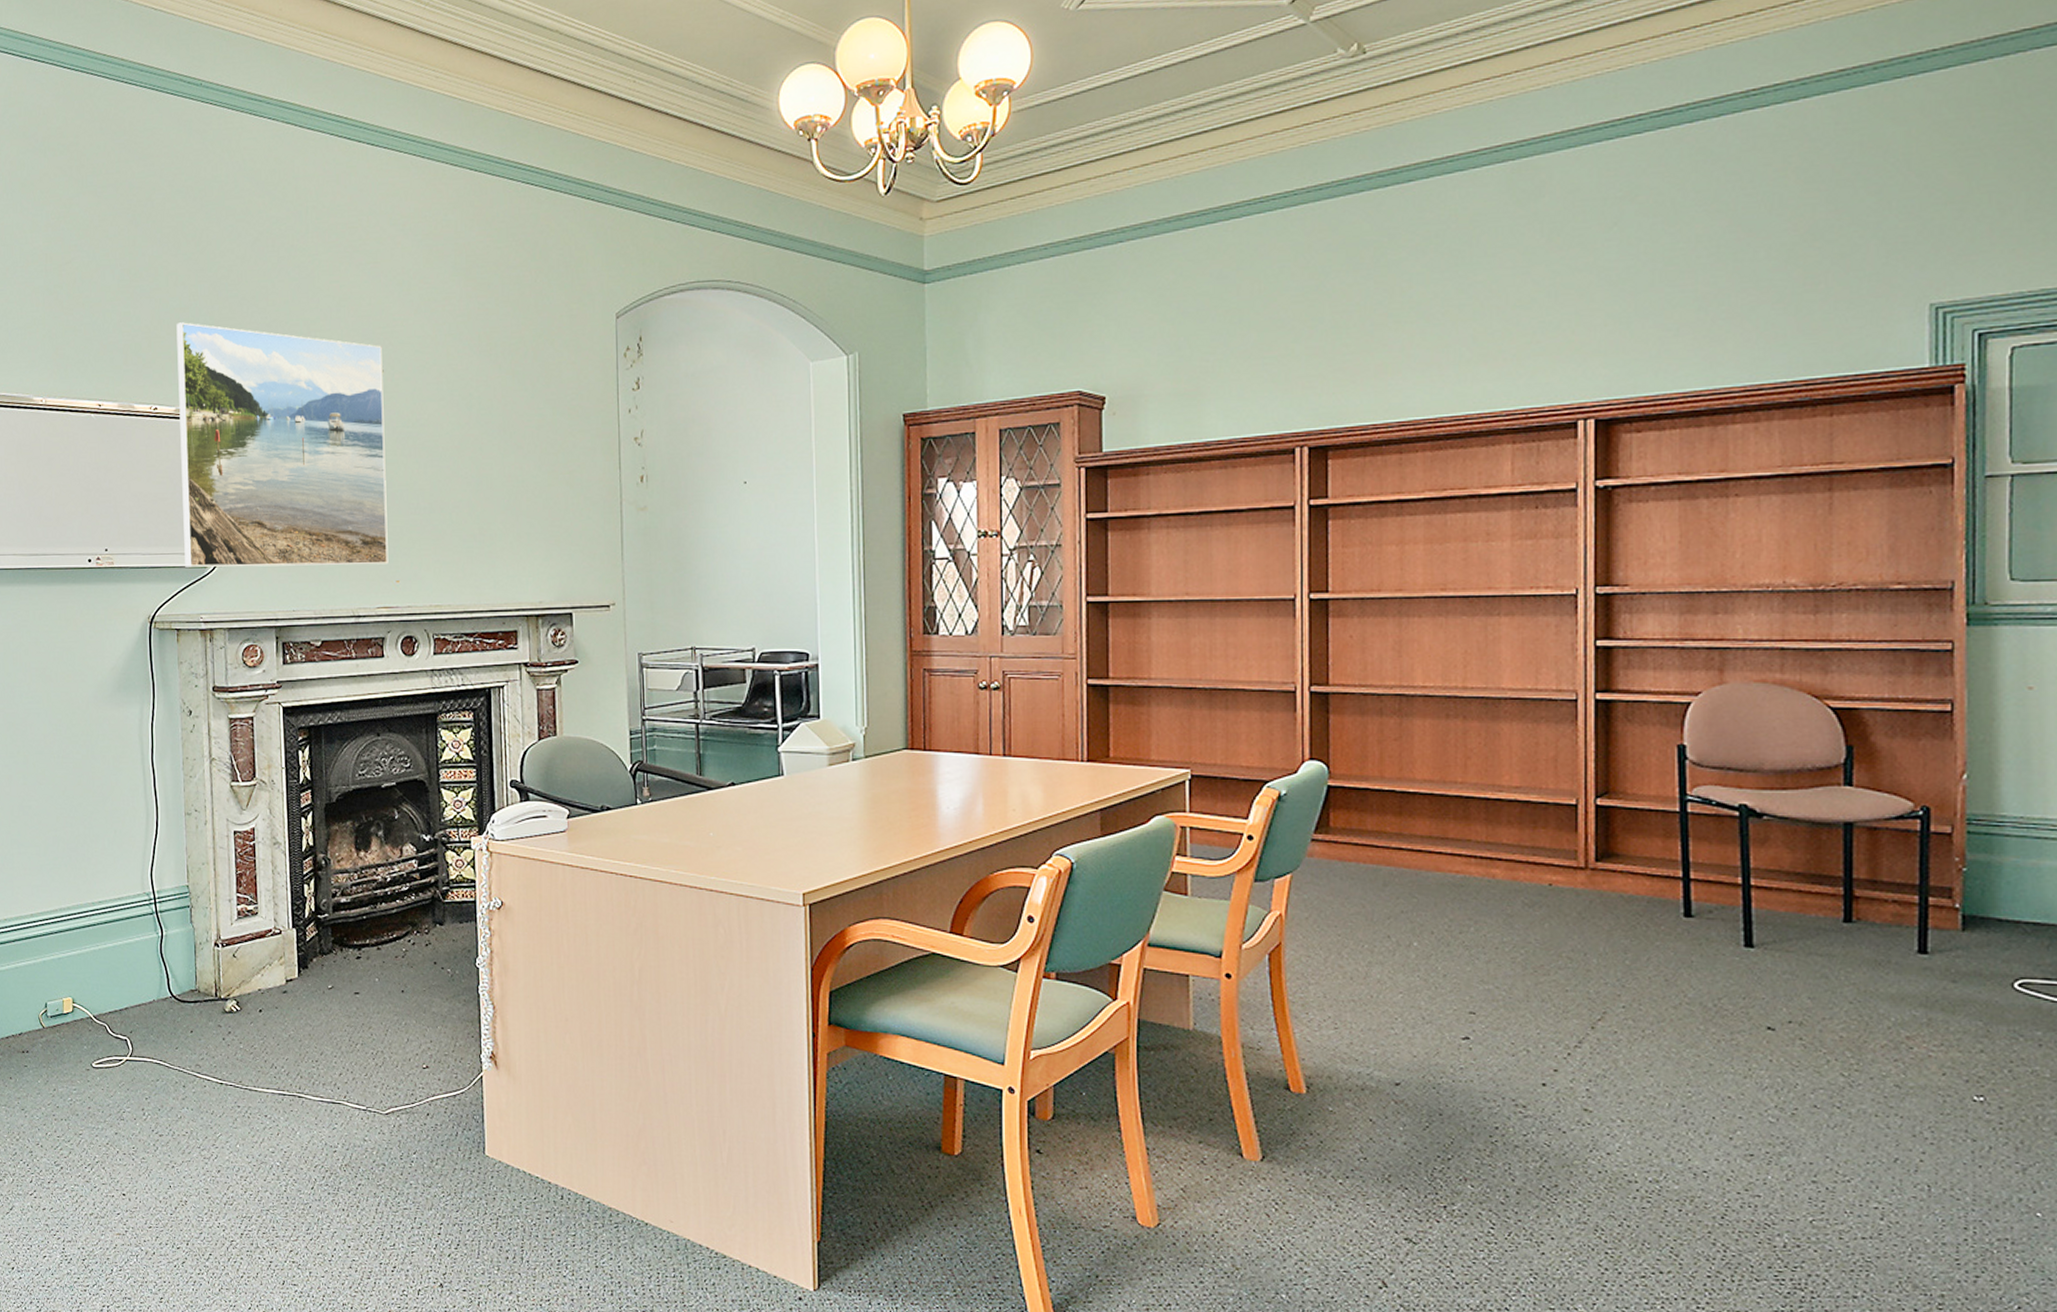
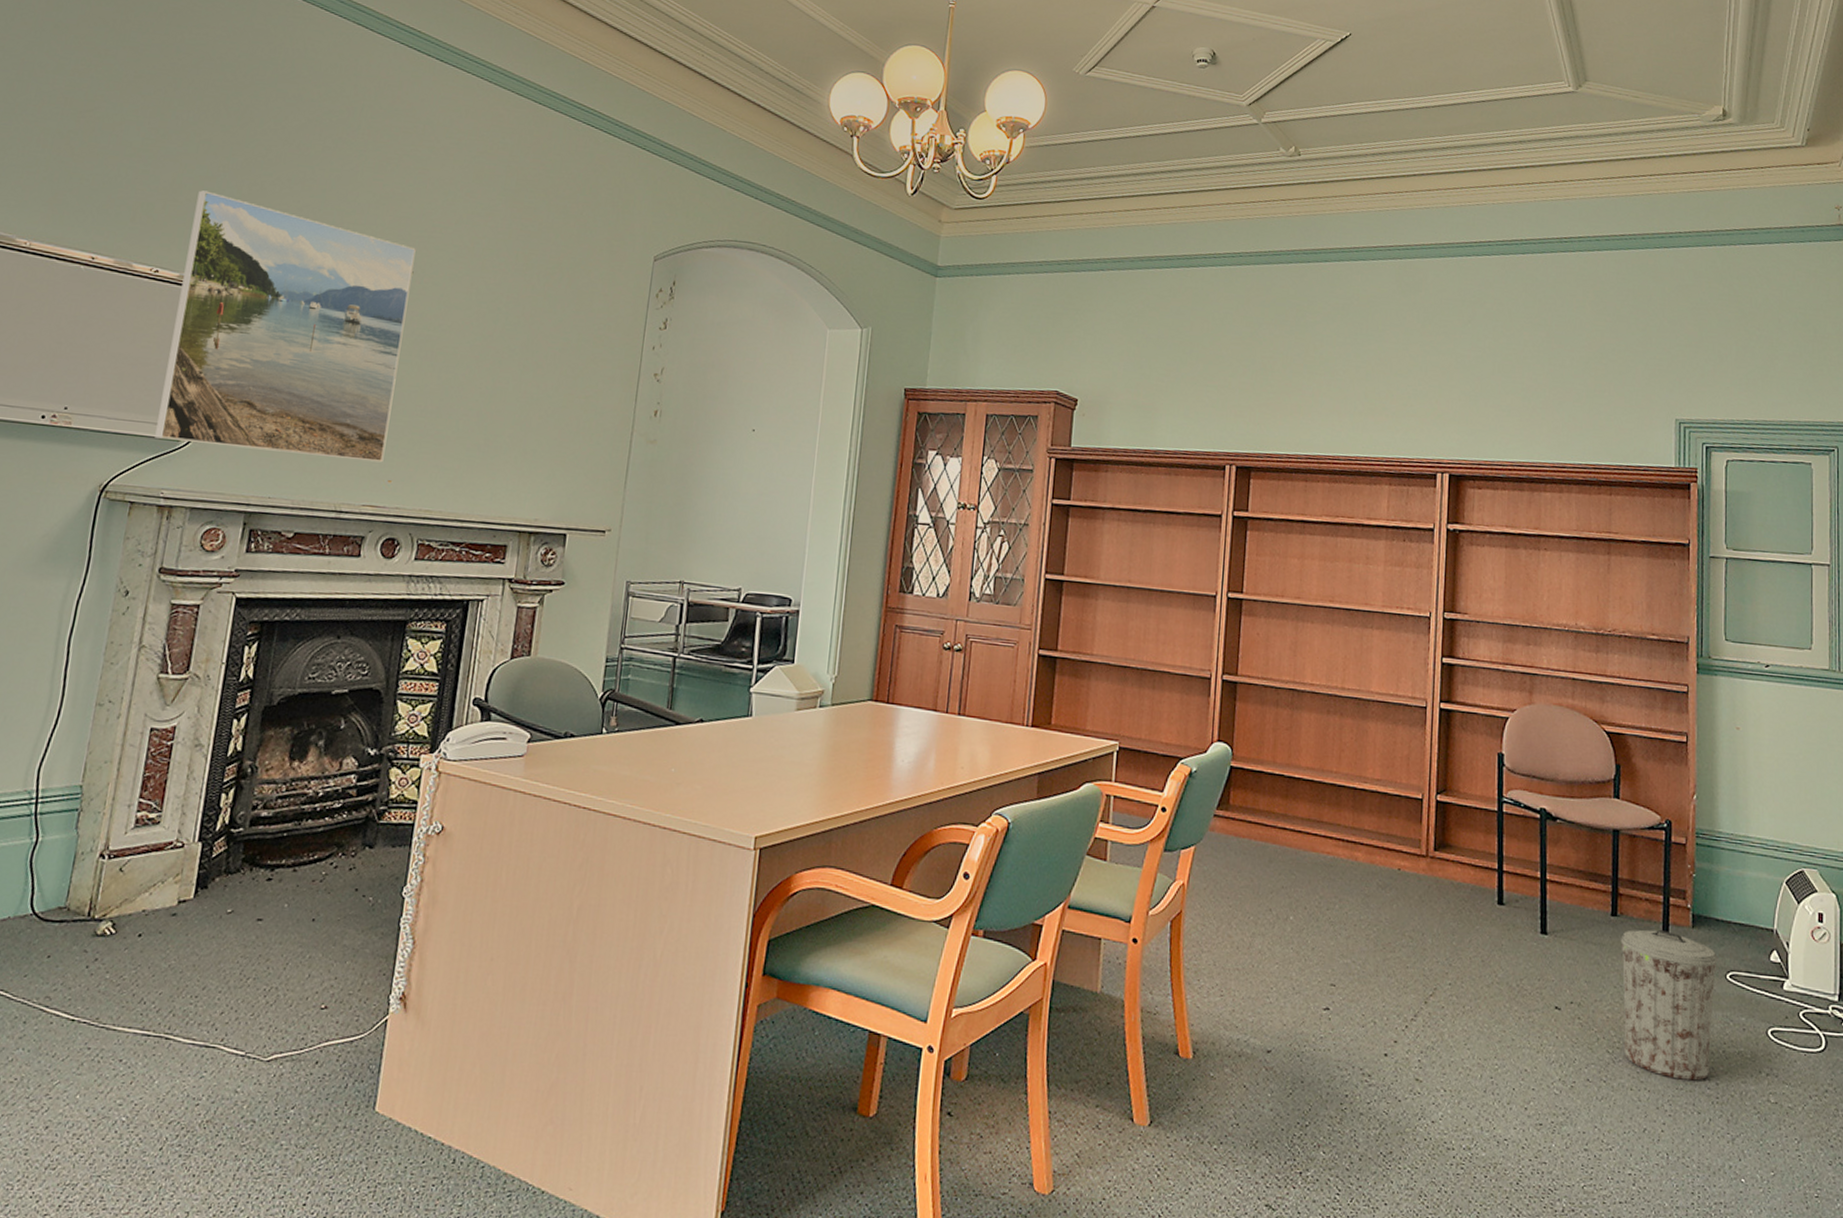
trash can: none [1857,934,2000,1105] -> present [1620,929,1718,1081]

